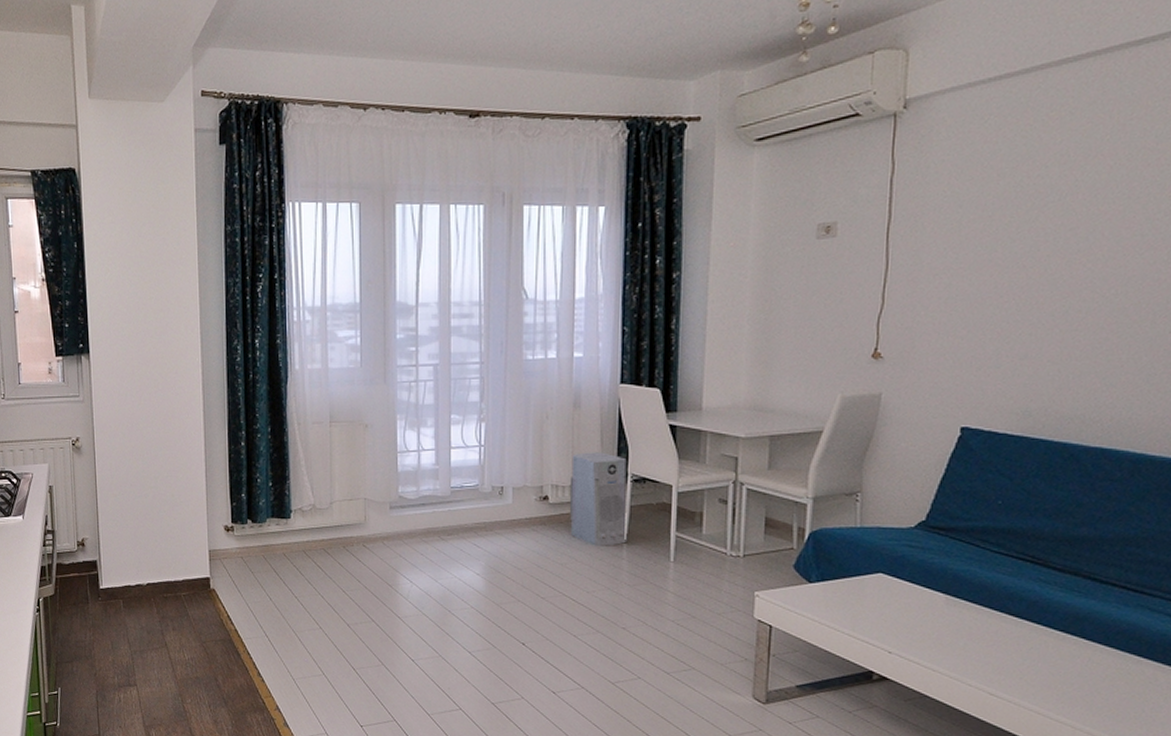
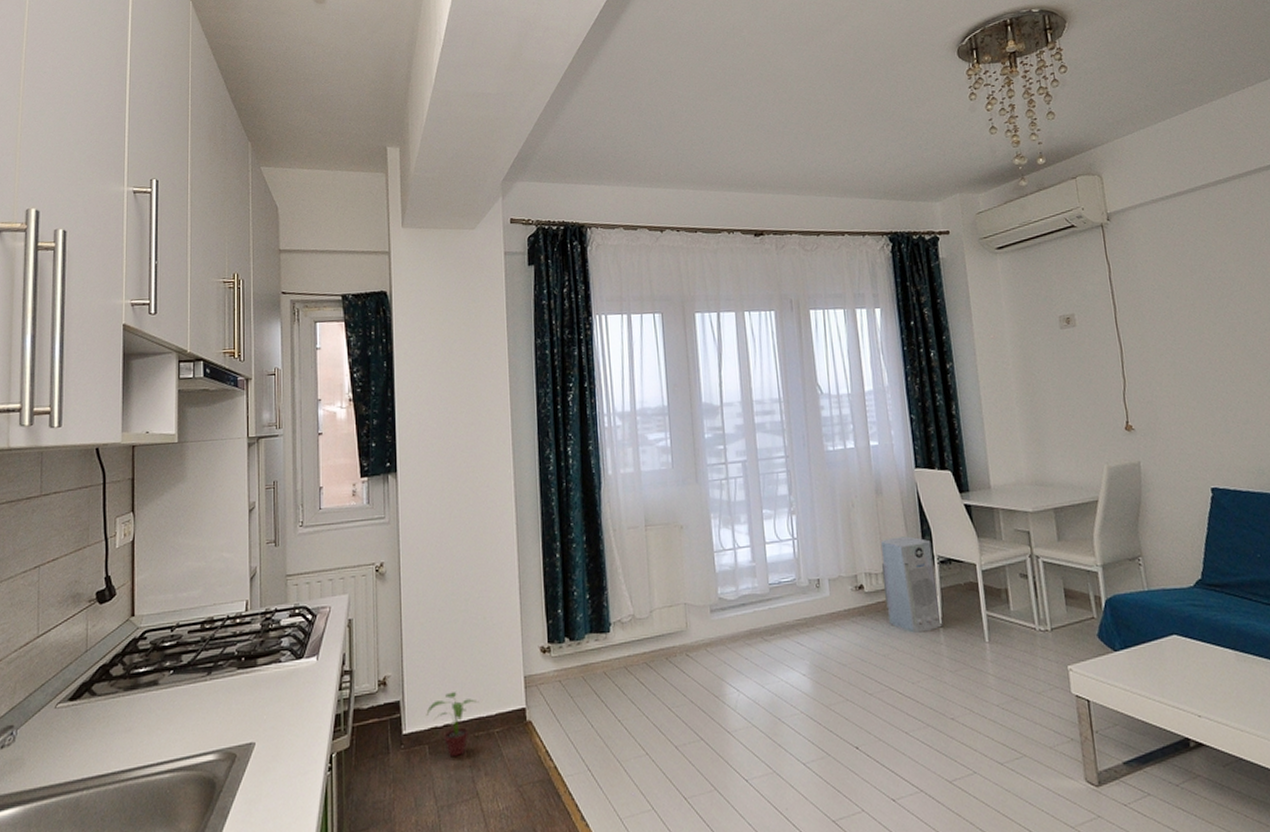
potted plant: none [120,557,168,612] -> present [426,692,479,757]

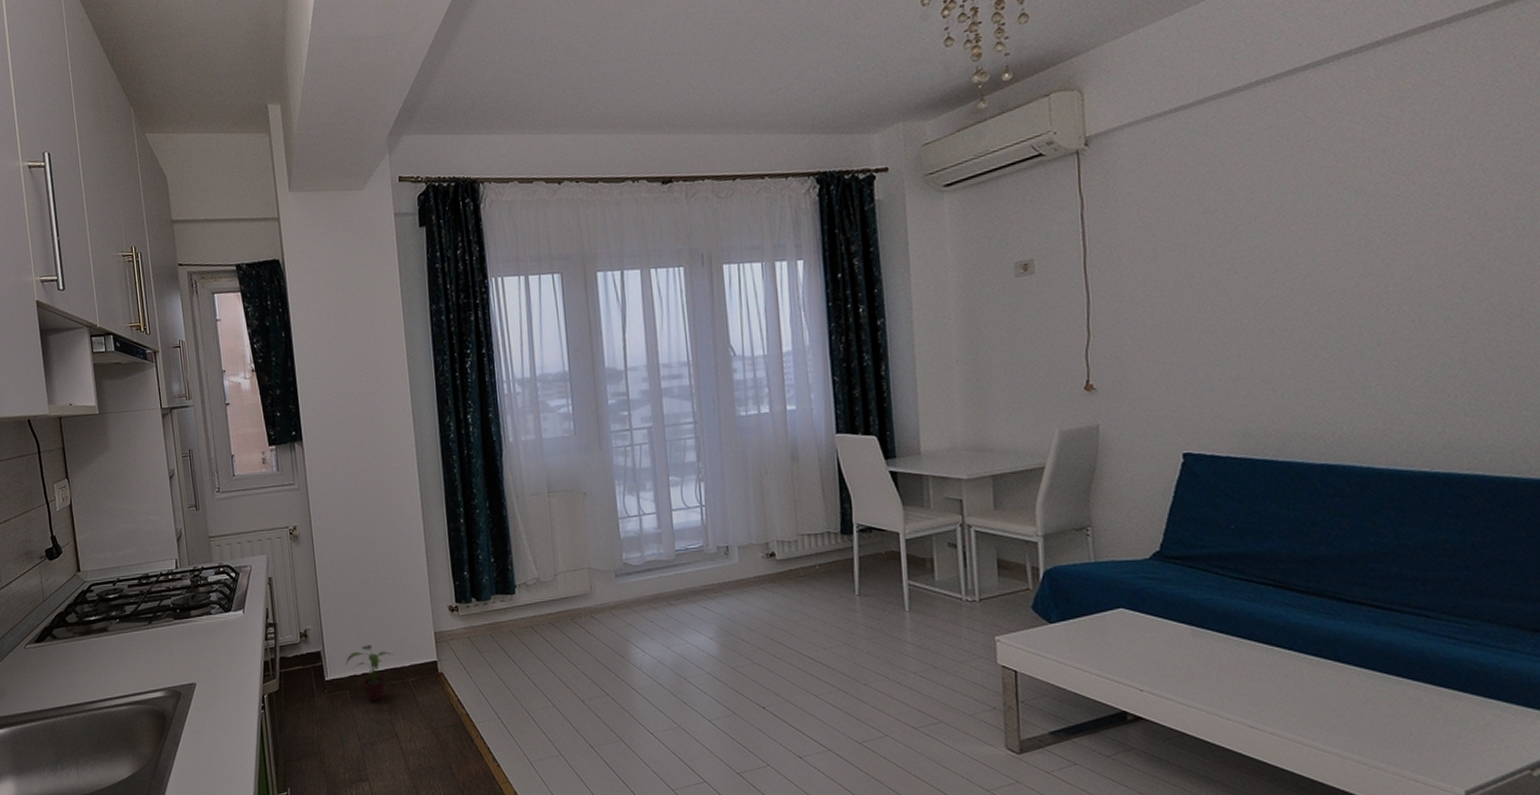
air purifier: present [880,536,943,633] -> none [794,504,860,601]

